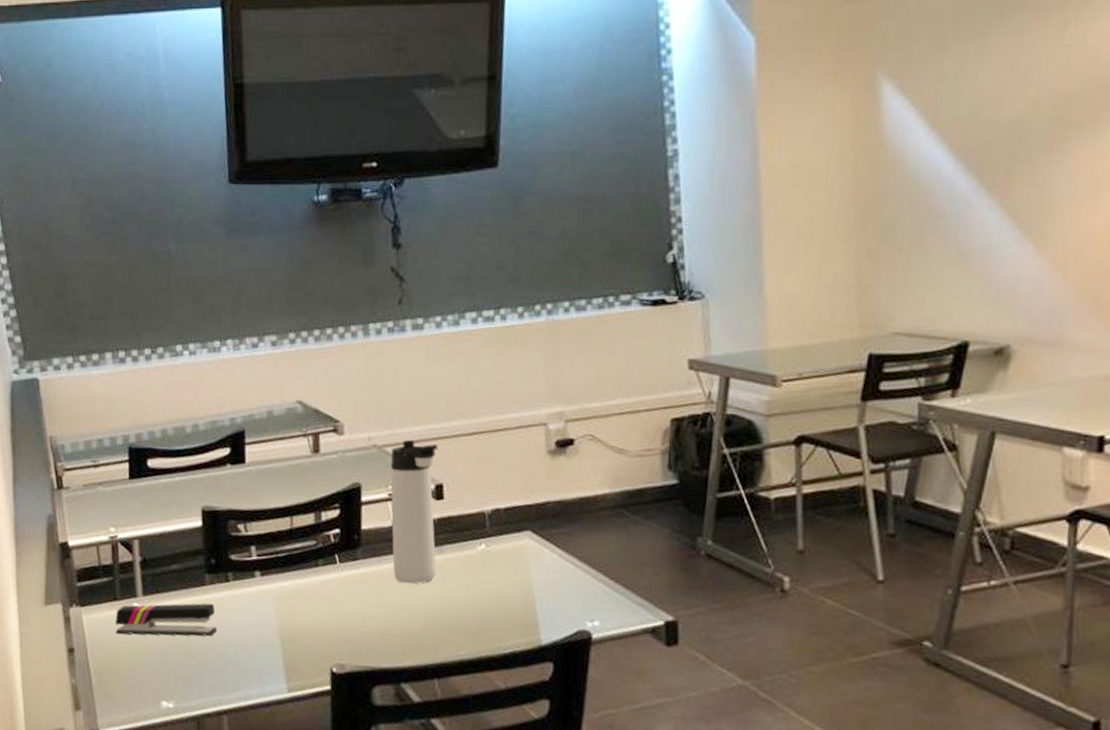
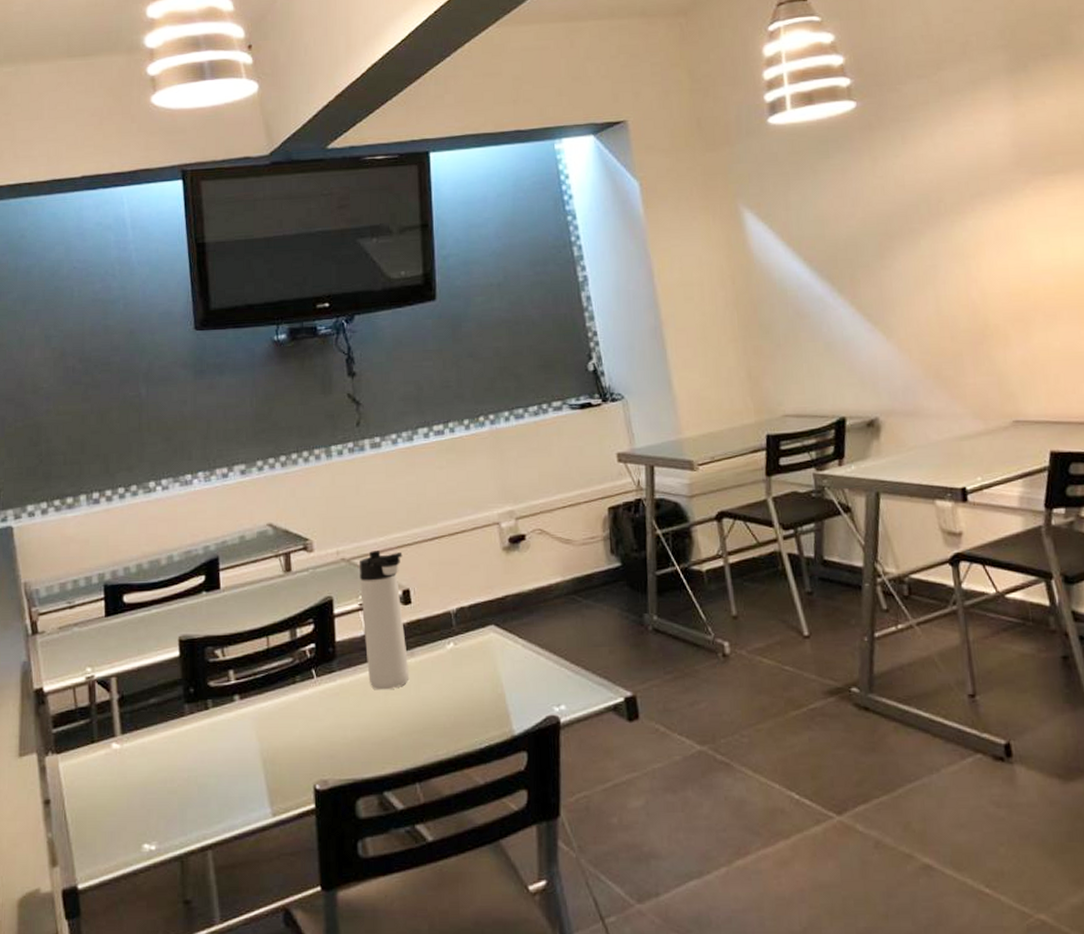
stapler: present [115,603,218,637] -> none [93,733,199,778]

